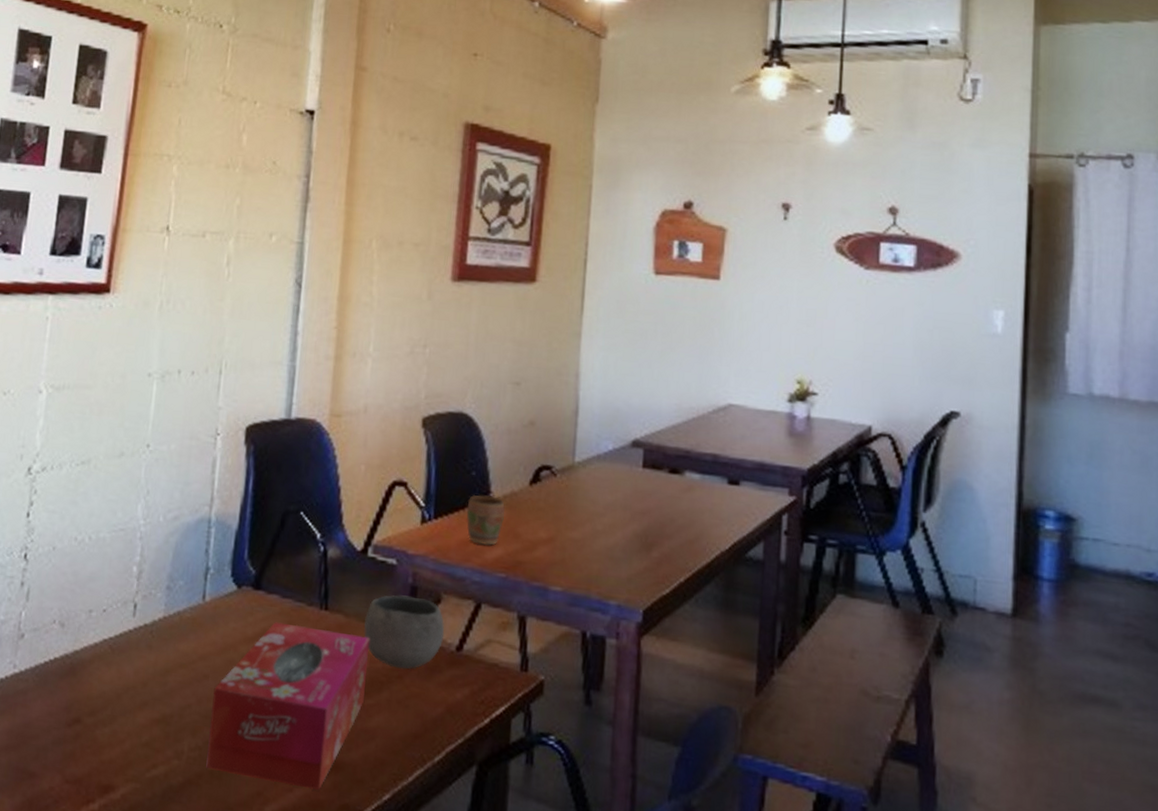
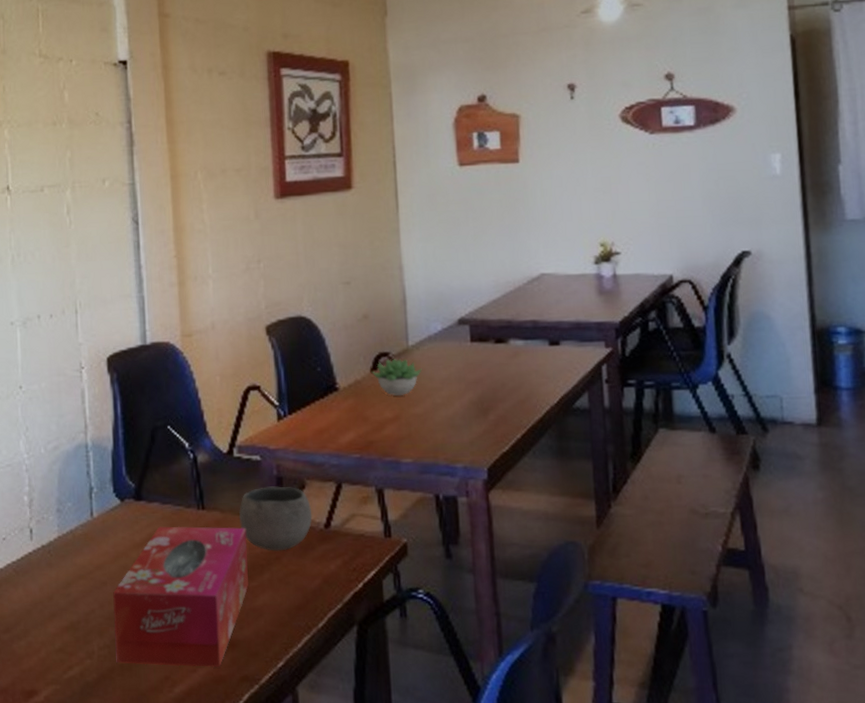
mug: present [466,495,506,546] -> none [317,387,352,431]
succulent plant: none [530,473,586,516] -> present [371,359,422,396]

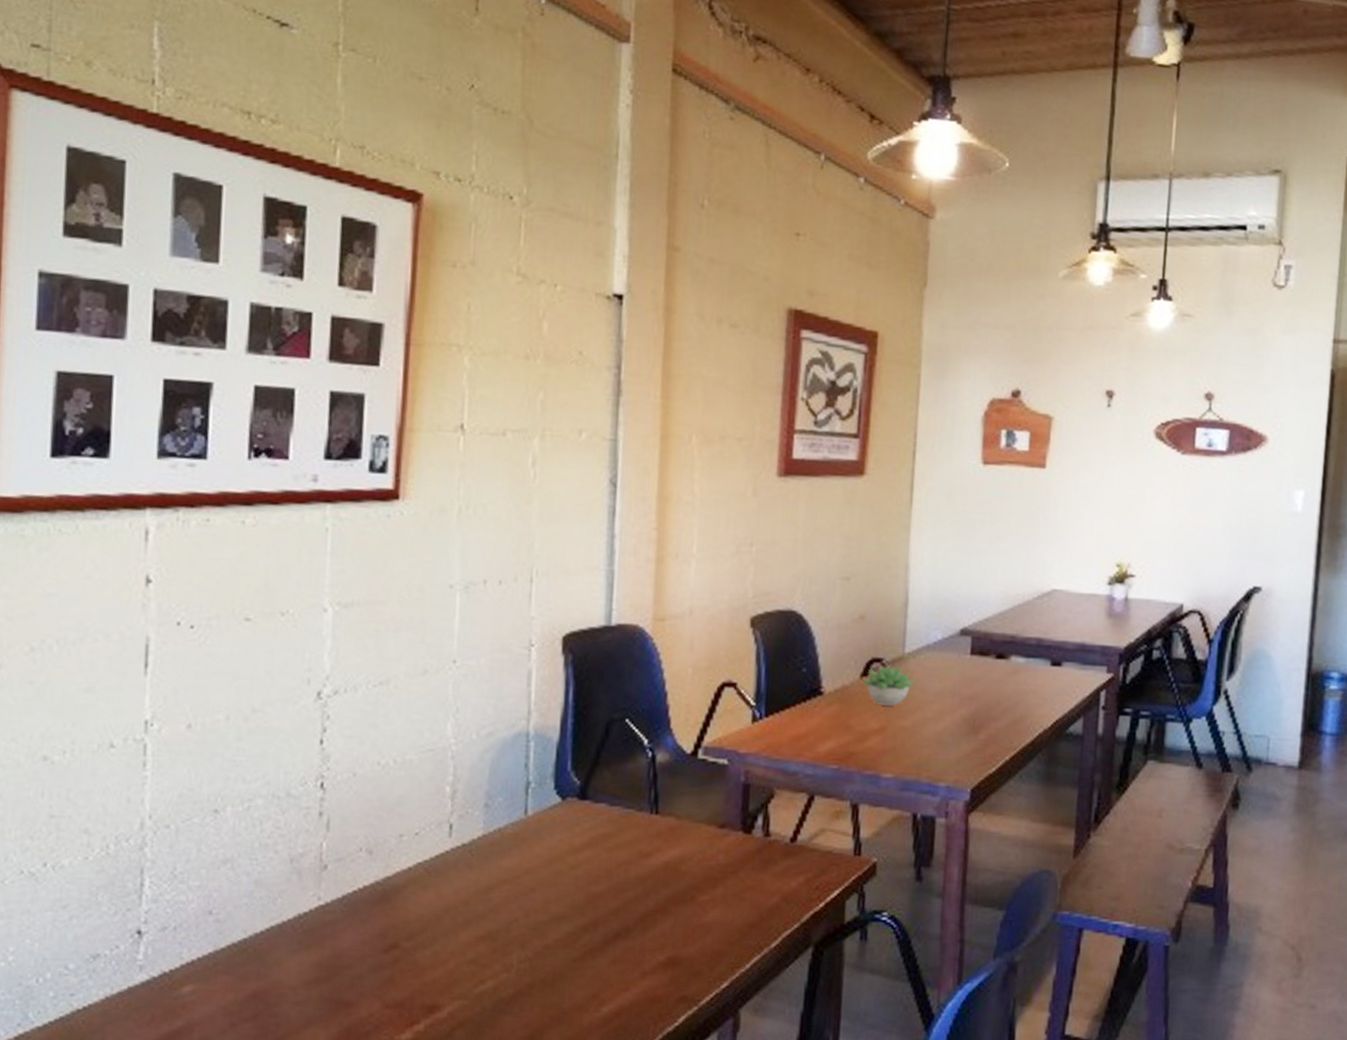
tissue box: present [113,526,248,667] -> none [537,830,702,986]
bowl: present [239,486,312,551] -> none [696,793,778,864]

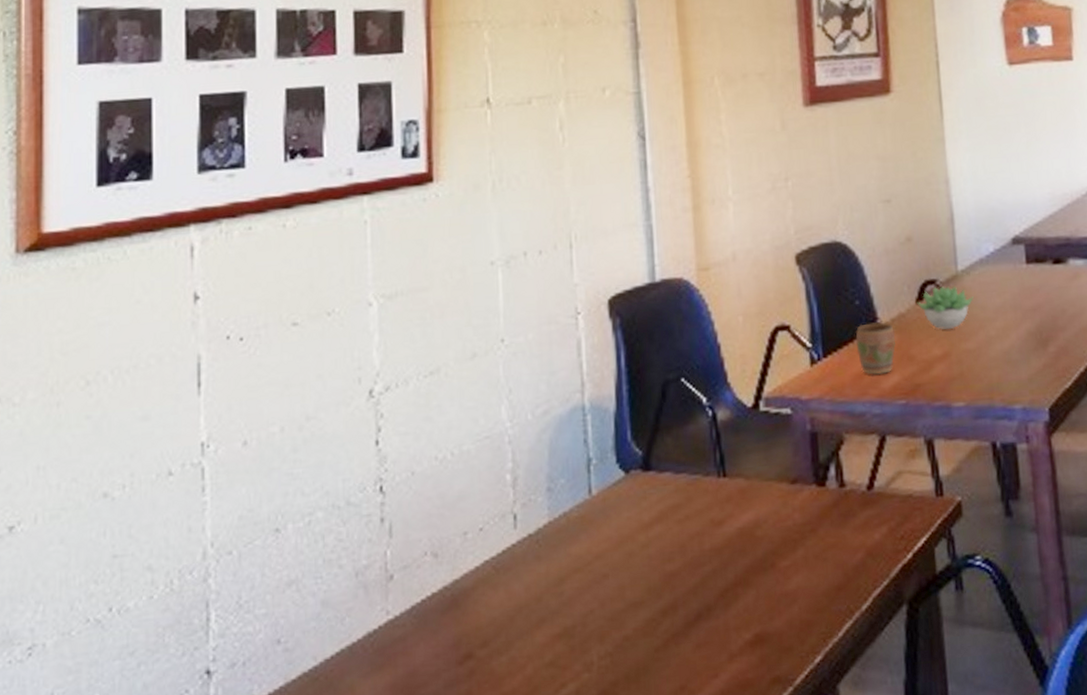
mug: none [797,690,837,739] -> present [855,322,896,375]

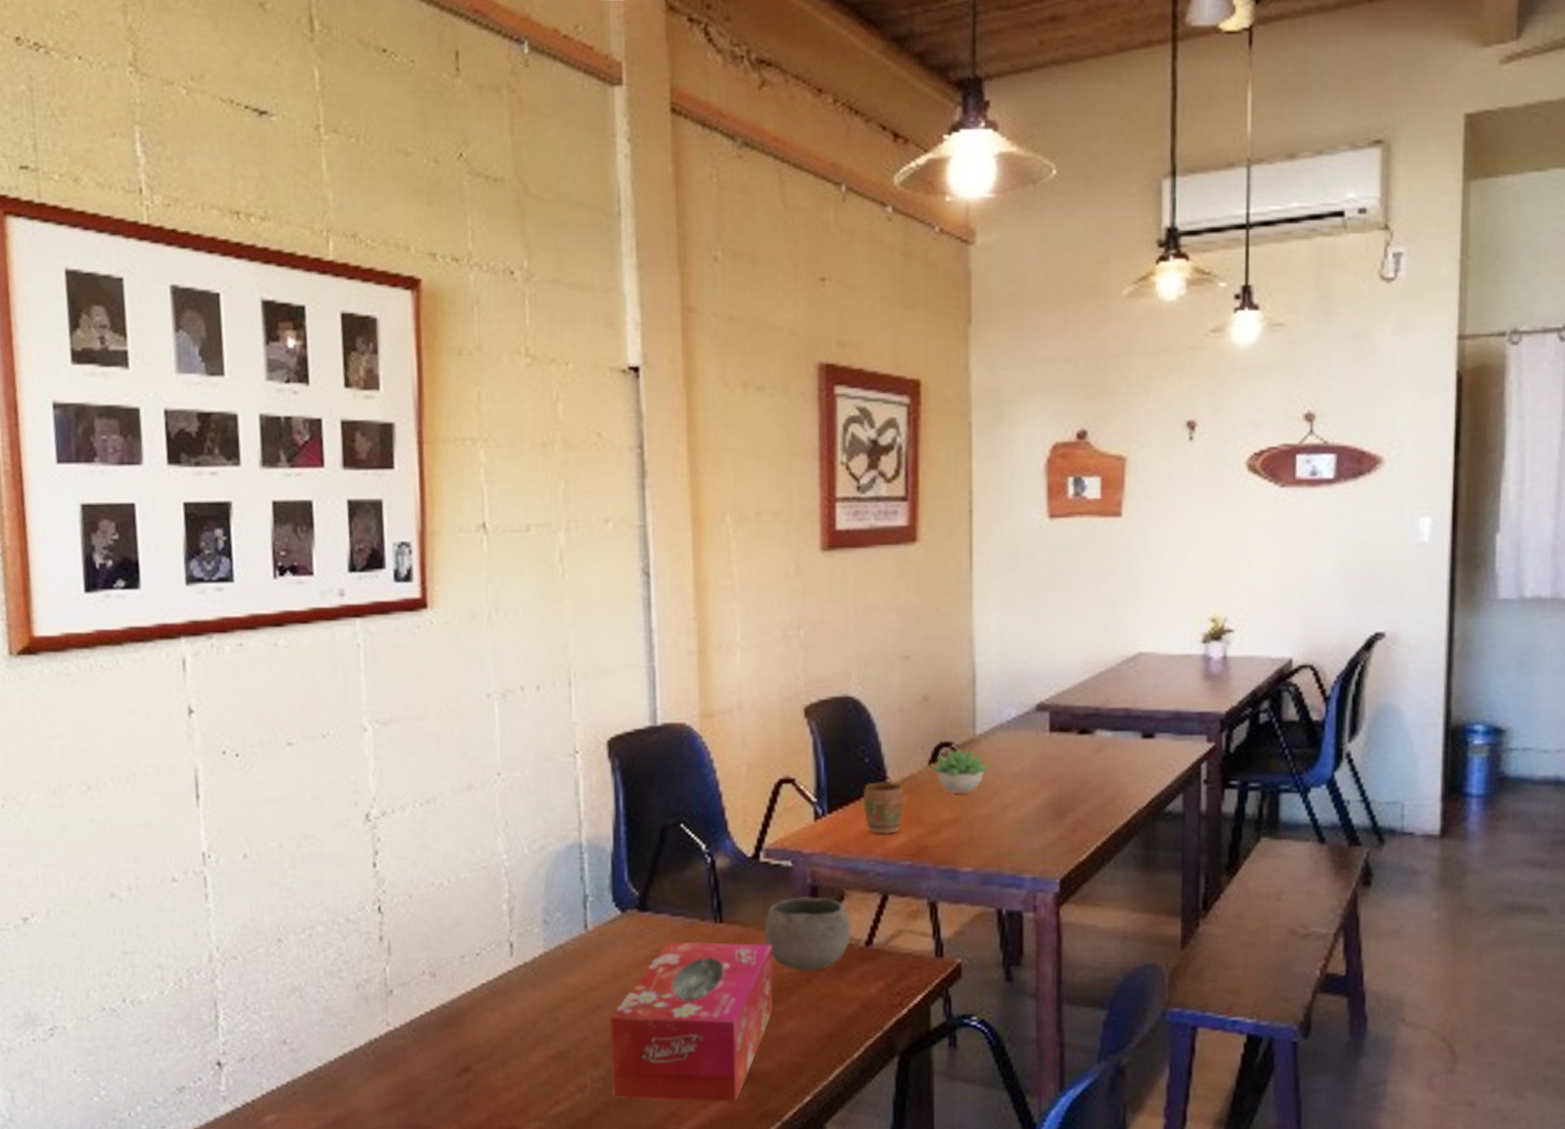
tissue box: none [616,496,779,675] -> present [610,941,773,1102]
bowl: none [767,443,853,523] -> present [764,897,852,972]

